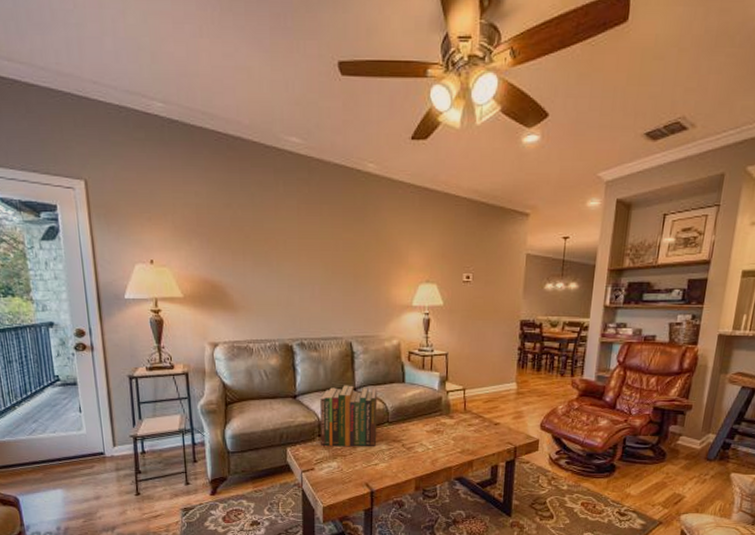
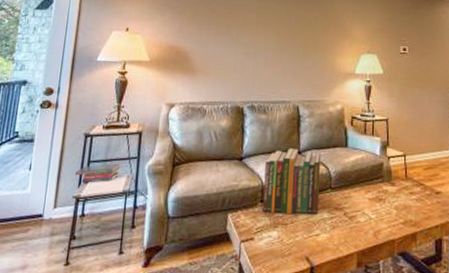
books: none [127,404,173,423] -> present [75,163,121,183]

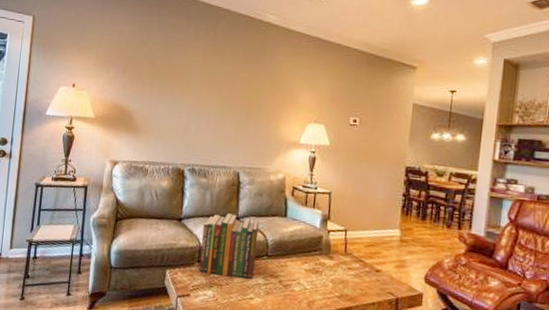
books: present [75,163,121,183] -> none [27,213,69,230]

